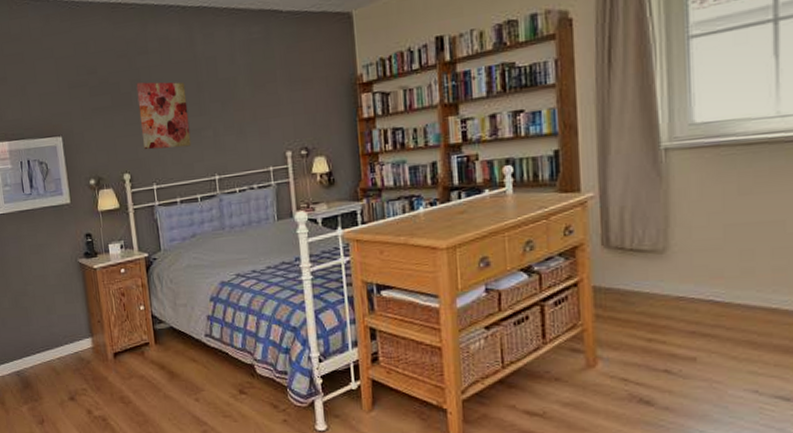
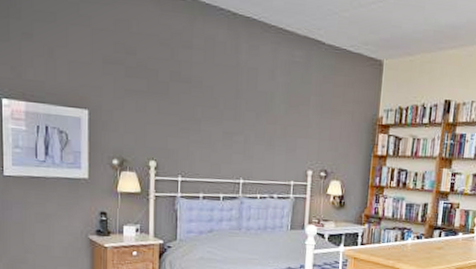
wall art: present [136,82,192,150] -> none [173,74,225,148]

